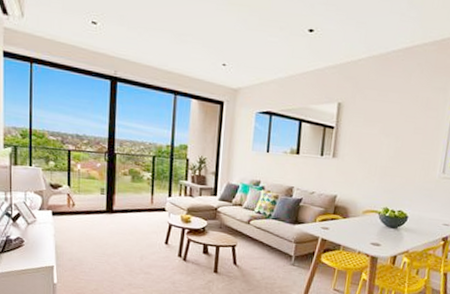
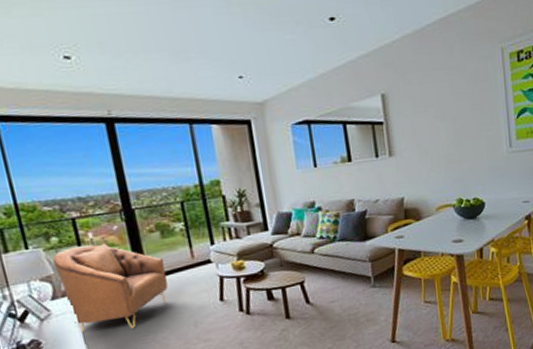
armchair: none [46,172,129,248] -> present [52,243,168,333]

